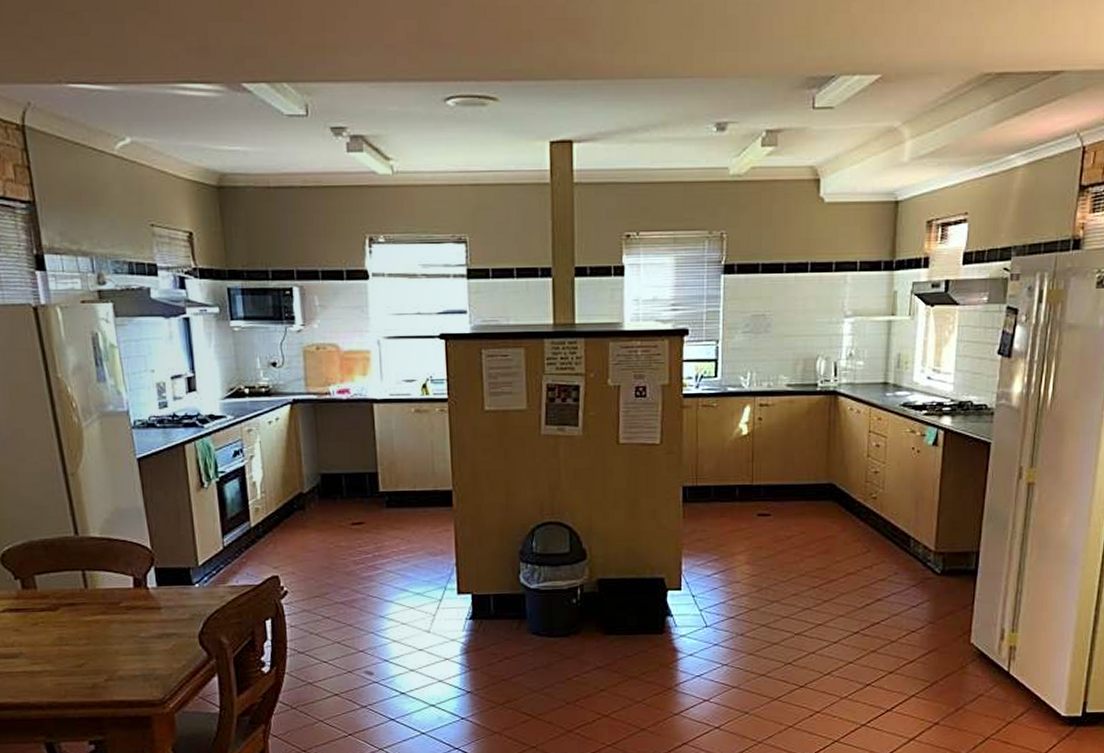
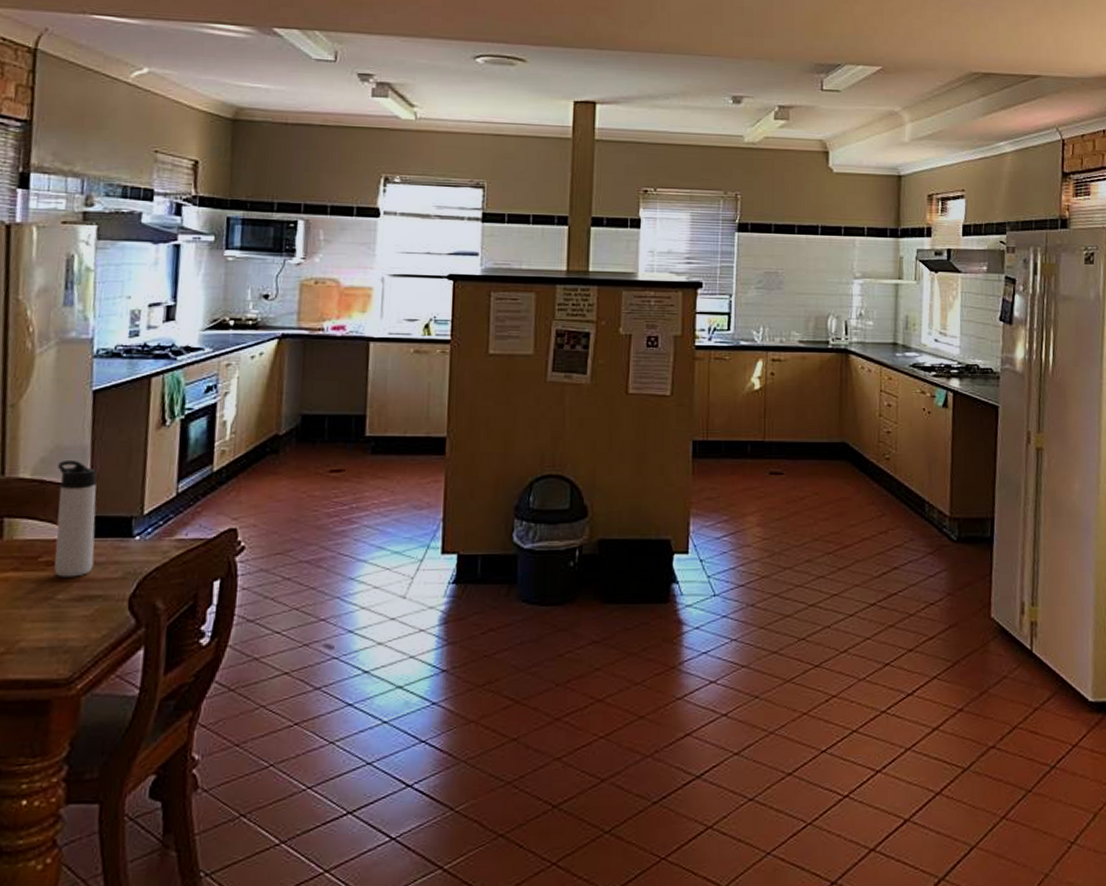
thermos bottle: none [120,521,165,619] -> present [54,461,97,577]

